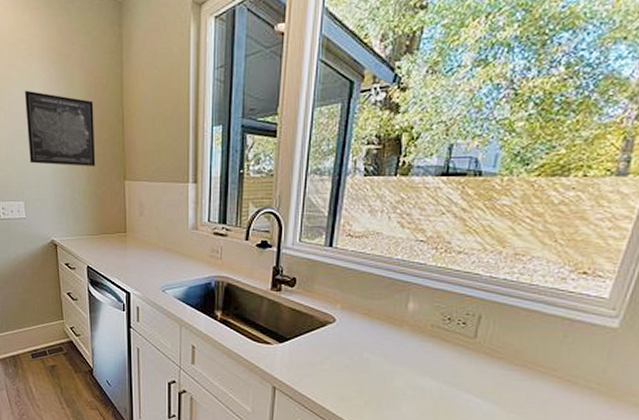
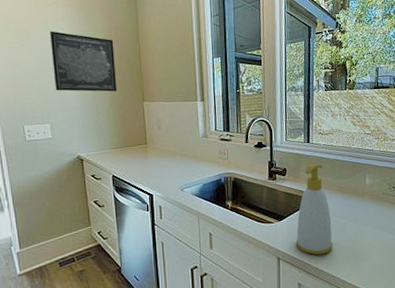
soap bottle: none [299,275,351,392] -> present [296,164,333,255]

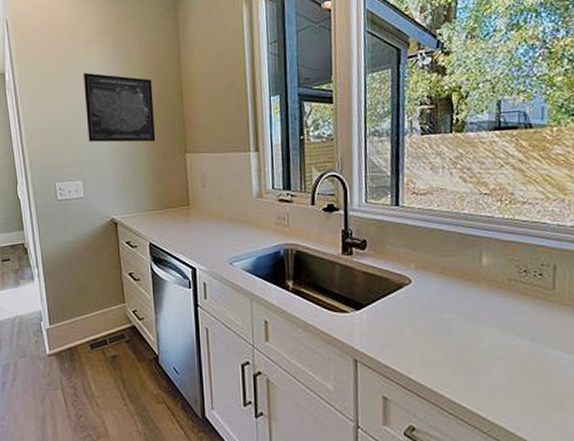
soap bottle: present [296,164,333,255] -> none [380,234,432,359]

